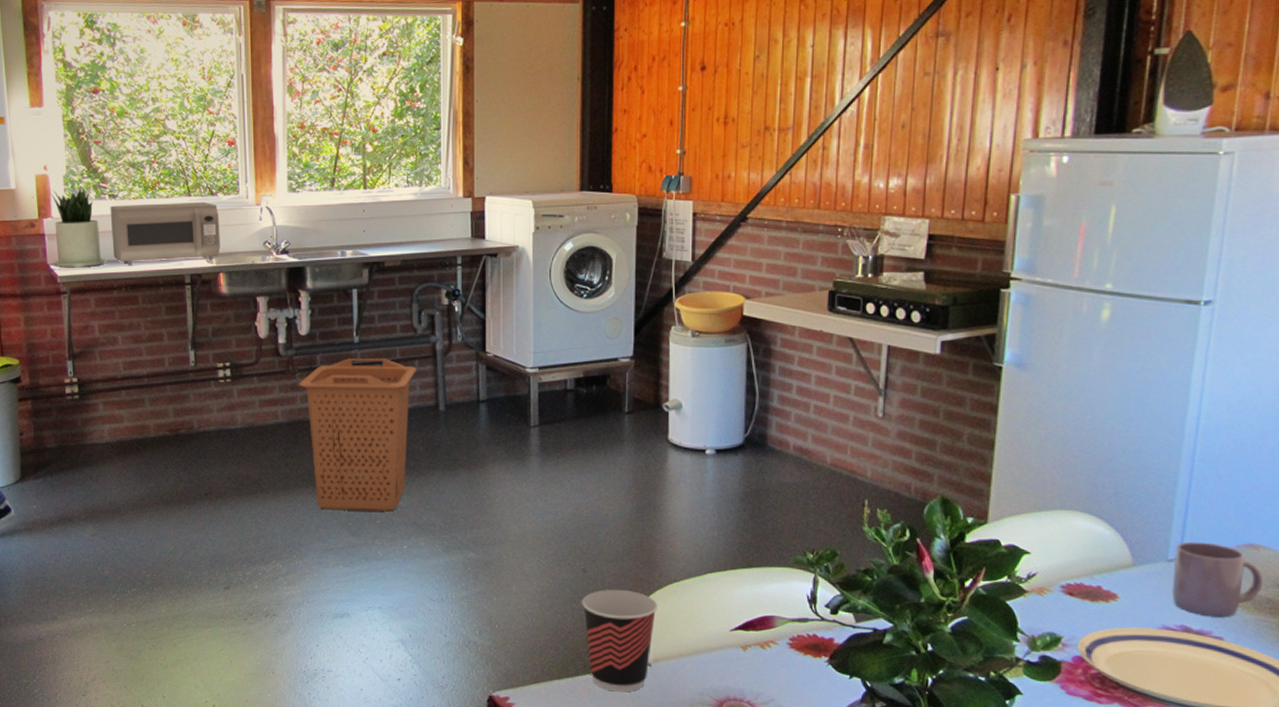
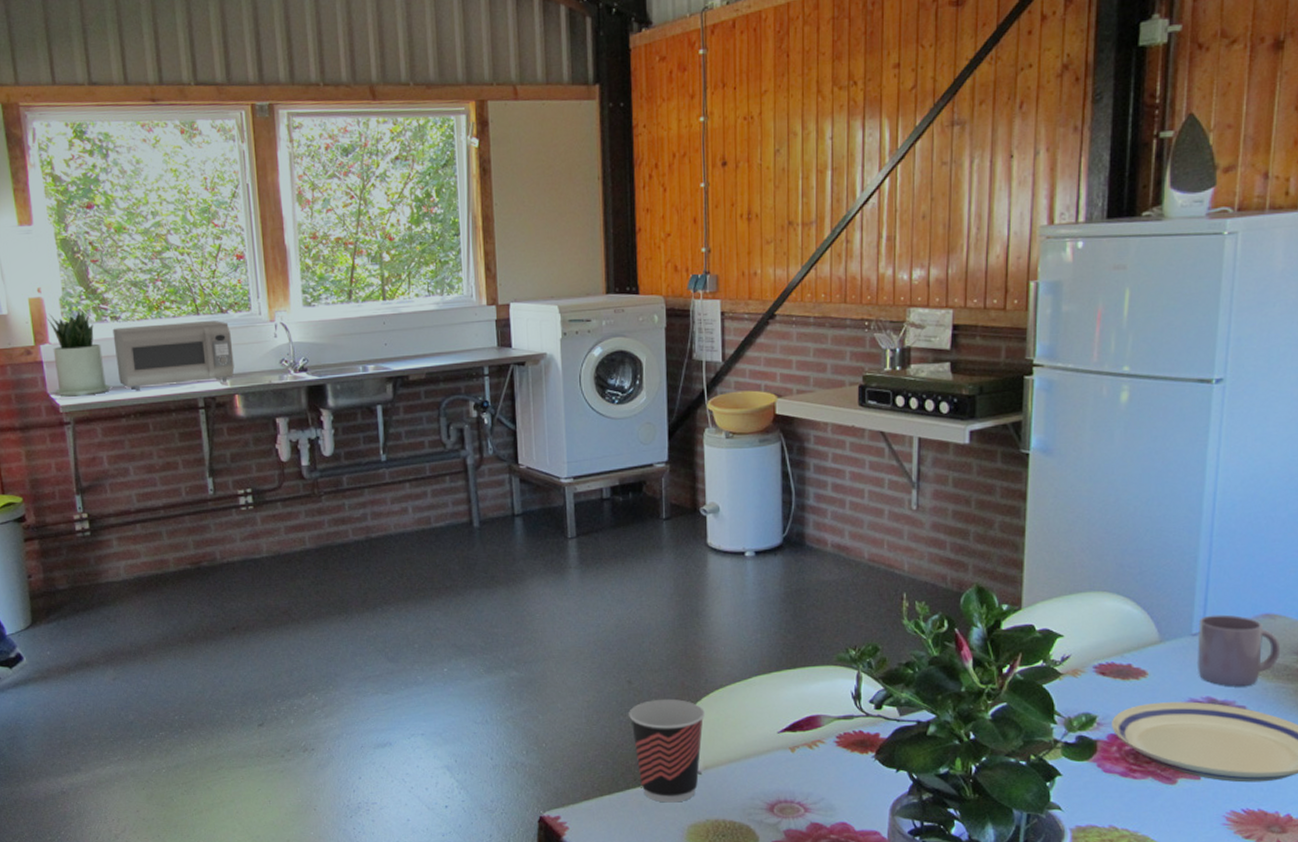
laundry basket: present [298,358,416,512] -> none [324,476,448,637]

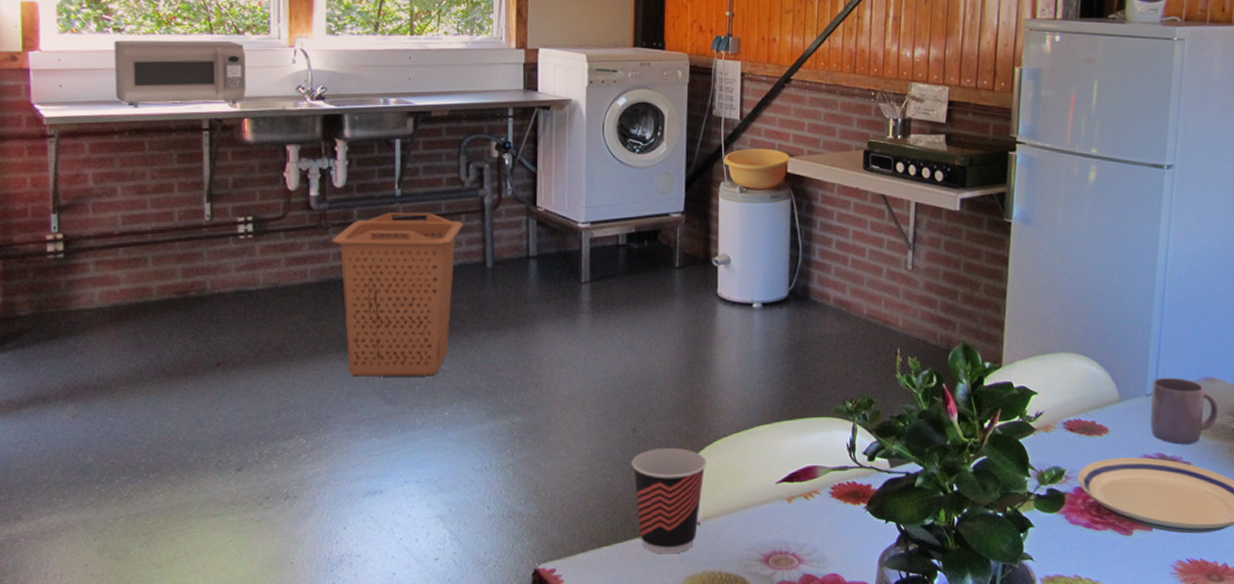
planter: present [46,310,111,397] -> none [39,19,106,109]
laundry basket: none [324,476,448,637] -> present [331,212,463,377]

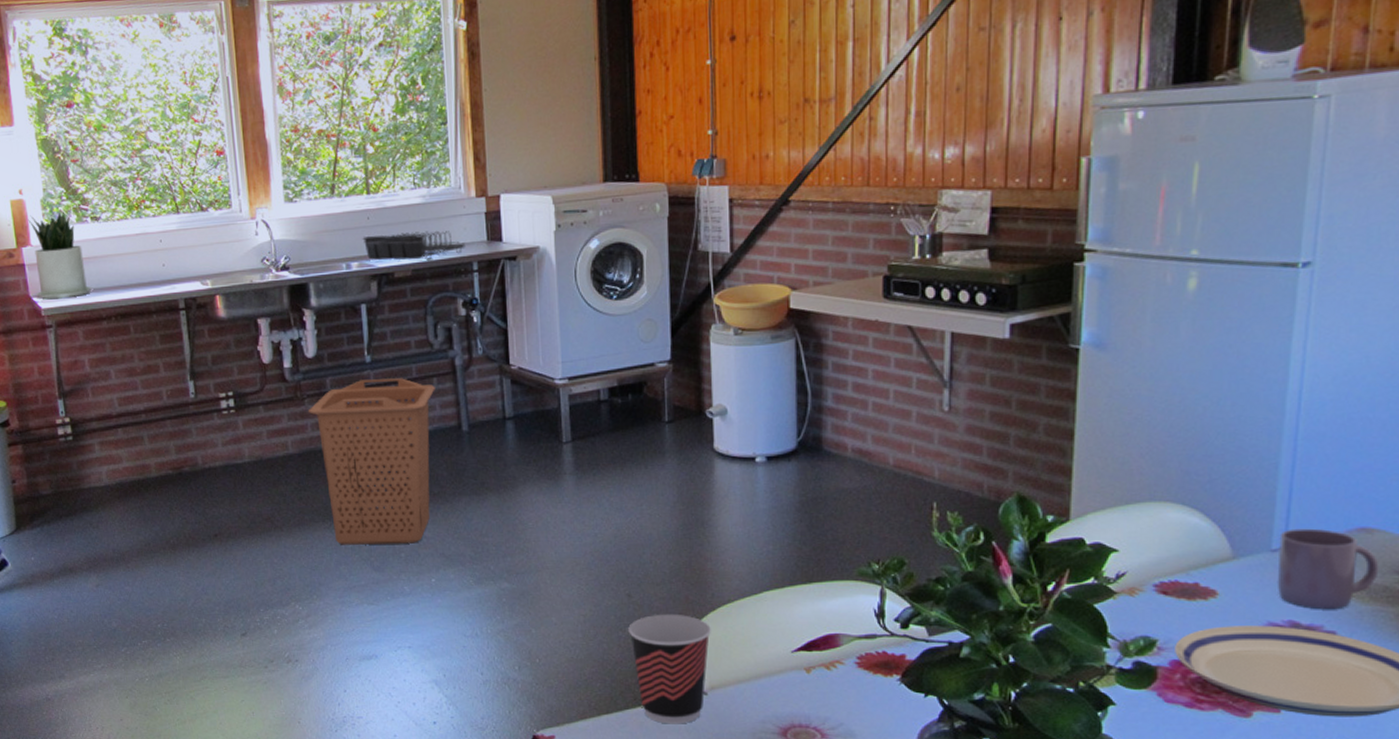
planter: none [39,19,106,109] -> present [28,211,92,300]
microwave: present [114,40,247,108] -> none [93,219,215,294]
dish rack: none [402,74,503,103] -> present [362,230,466,261]

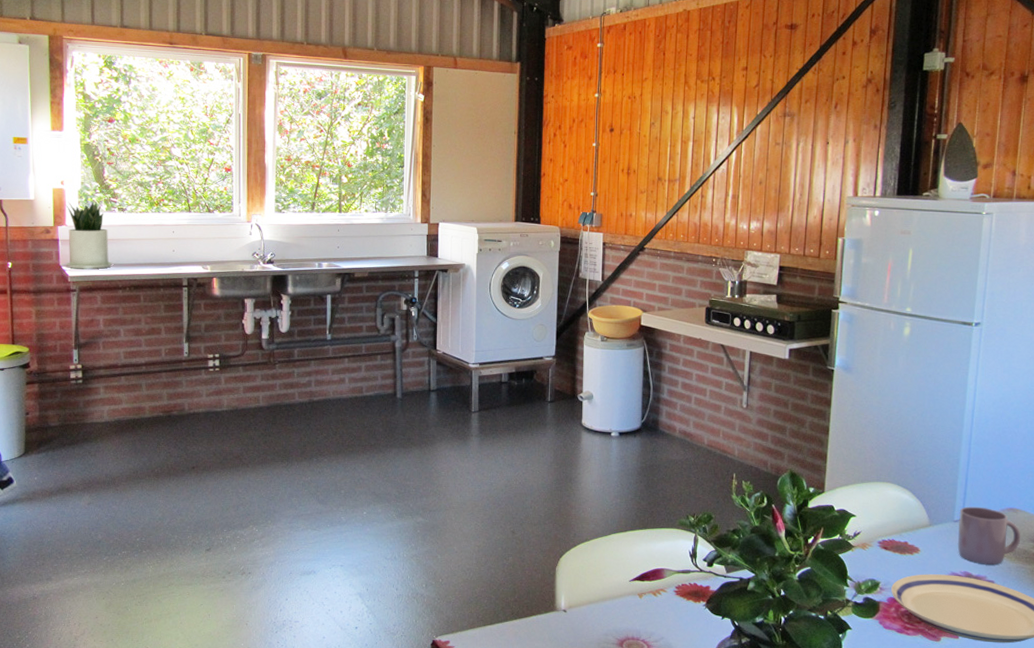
laundry basket: present [307,378,435,545] -> none [277,353,379,483]
dish rack: present [362,230,466,261] -> none [332,244,411,266]
cup: present [628,613,711,724] -> none [511,547,572,635]

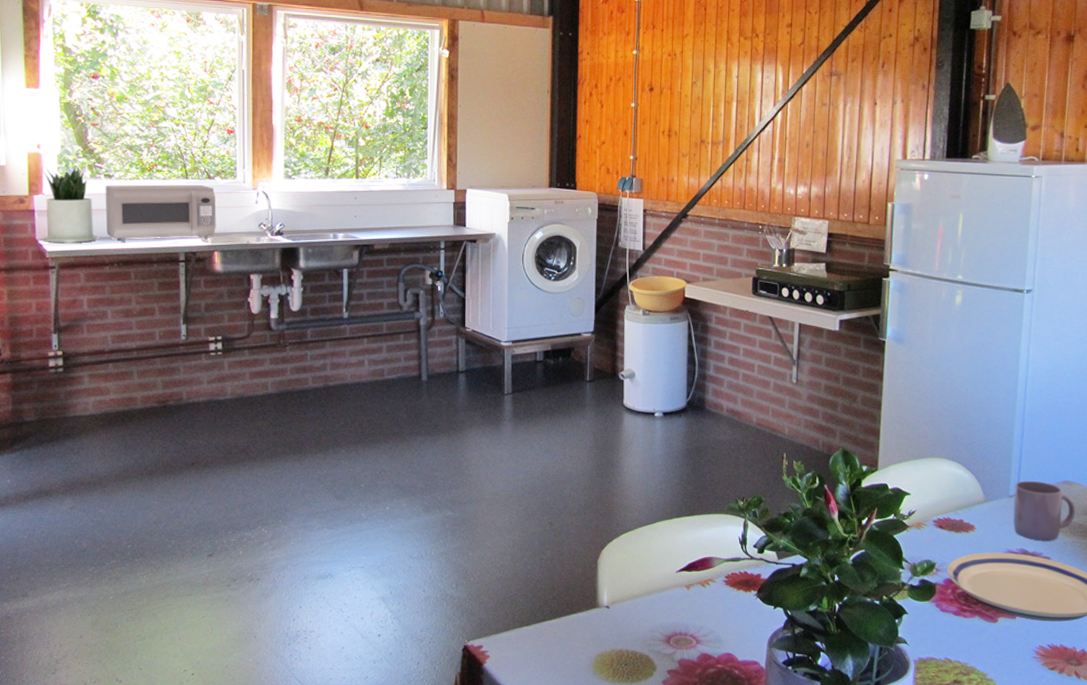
microwave: none [119,217,215,270] -> present [105,184,217,243]

